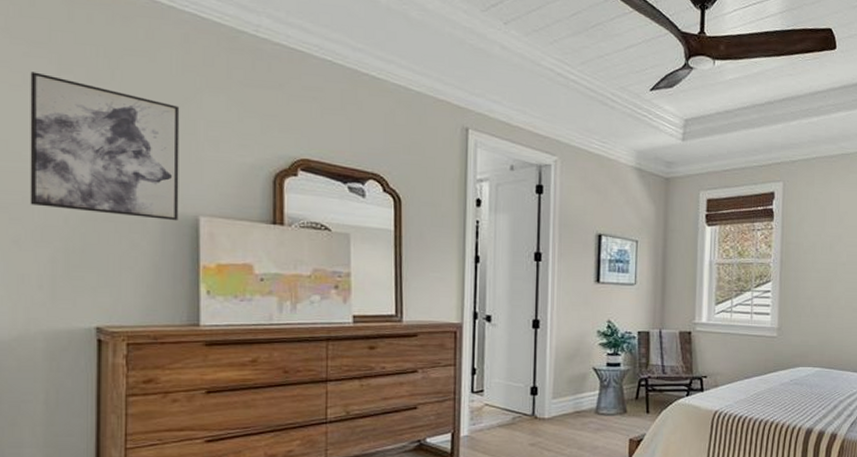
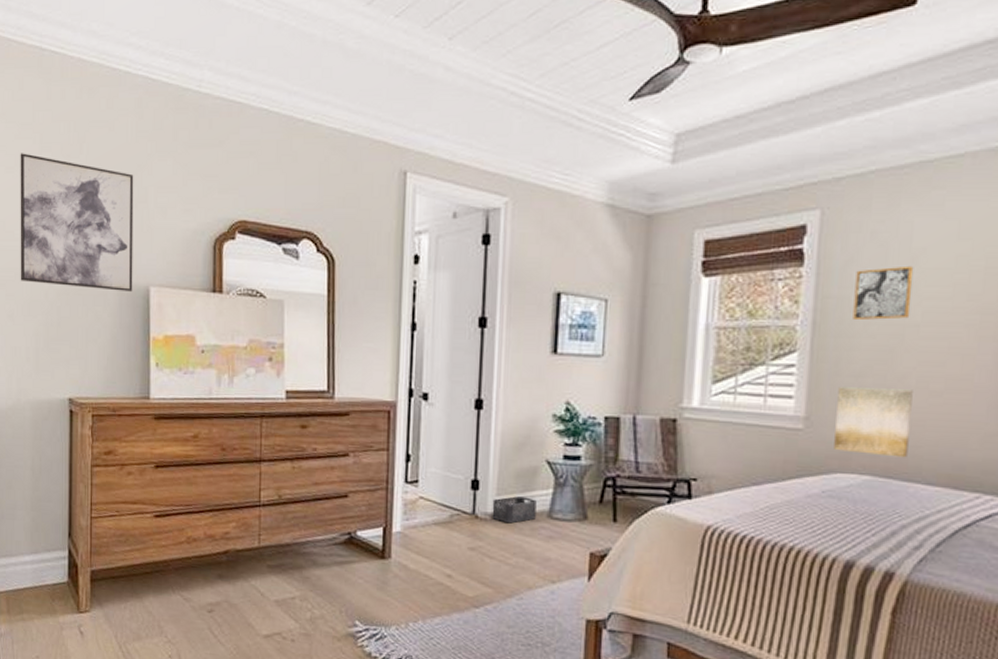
storage bin: none [549,398,586,421] -> present [492,496,537,524]
wall art: none [797,306,843,354] -> present [834,387,913,458]
wall art: none [805,223,841,260] -> present [853,265,914,321]

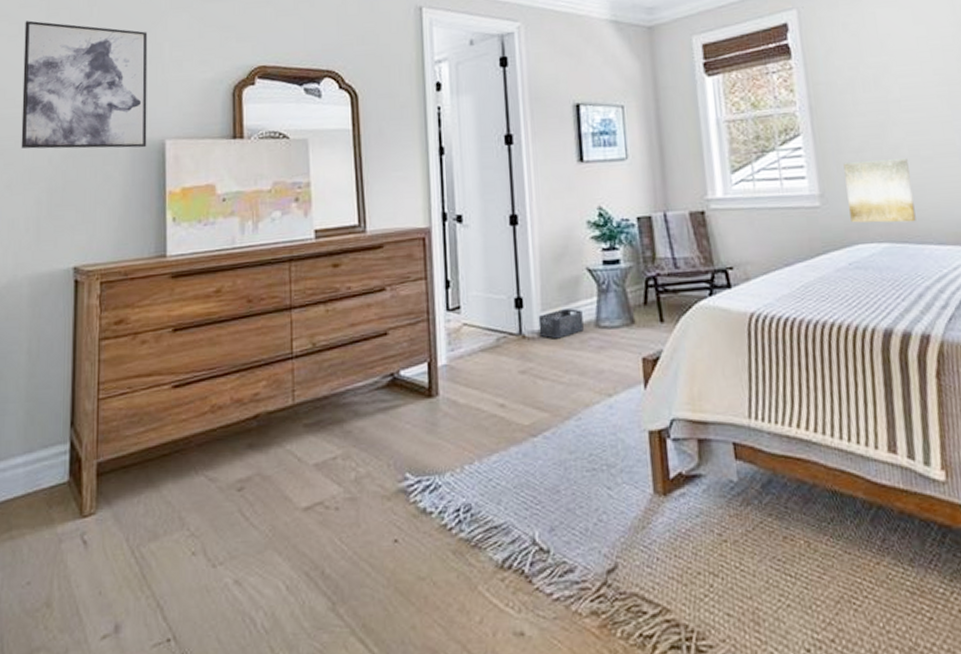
wall art: present [853,265,914,321] -> none [837,50,890,102]

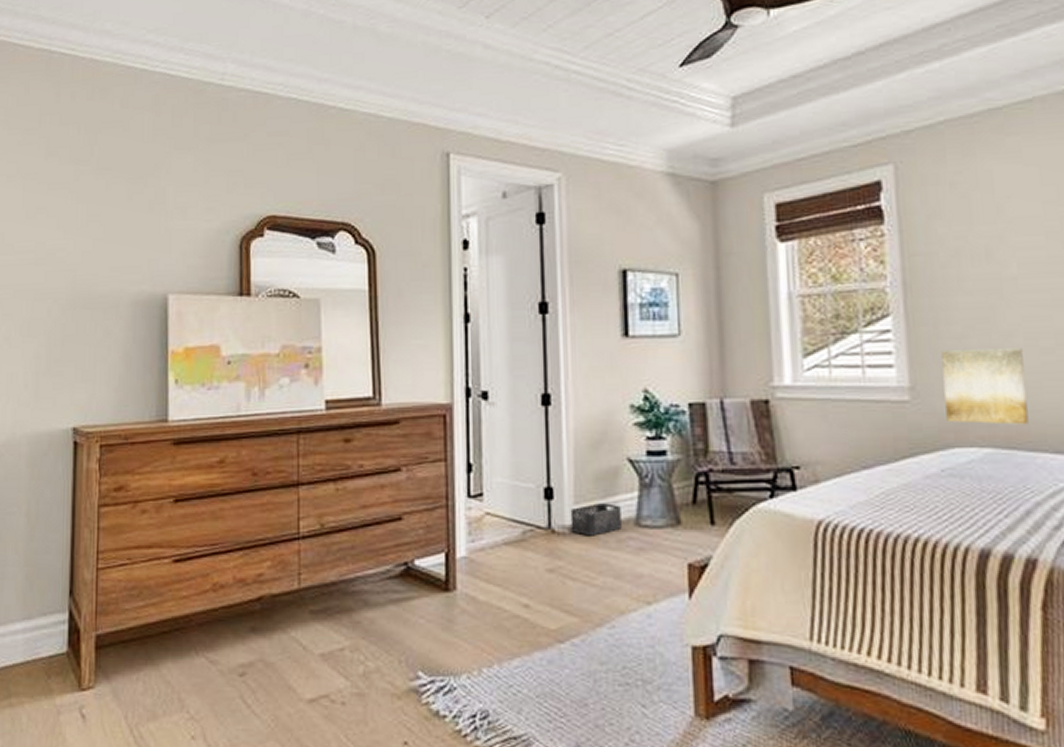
wall art: present [21,20,148,149] -> none [19,159,150,302]

